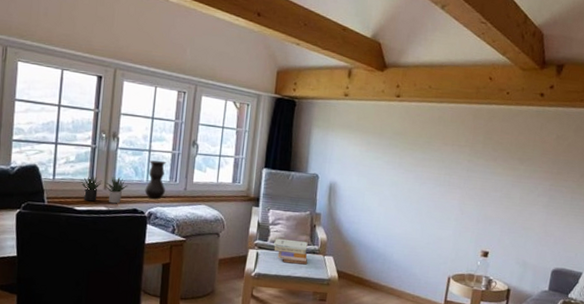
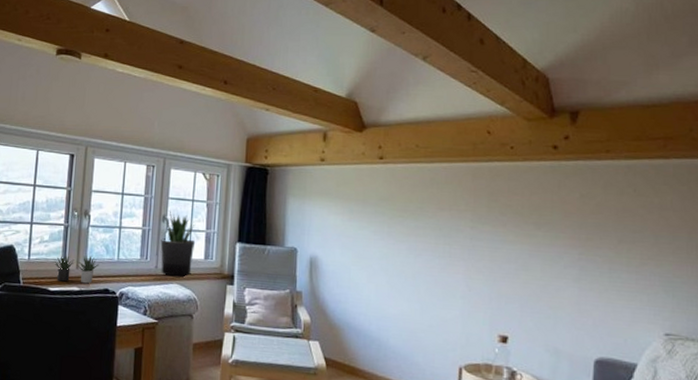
vase: present [144,160,166,200] -> none [116,237,137,279]
planter: none [190,136,224,199] -> present [160,210,196,277]
books: present [273,238,308,265] -> none [250,320,291,351]

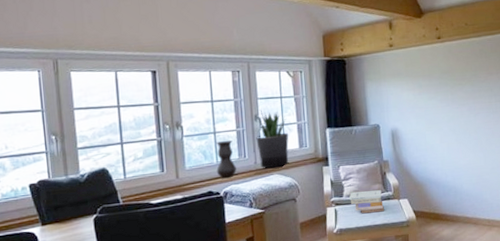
succulent plant: present [54,254,100,284] -> none [152,163,200,193]
vase: none [116,237,137,279] -> present [215,140,236,179]
books: none [250,320,291,351] -> present [349,190,385,214]

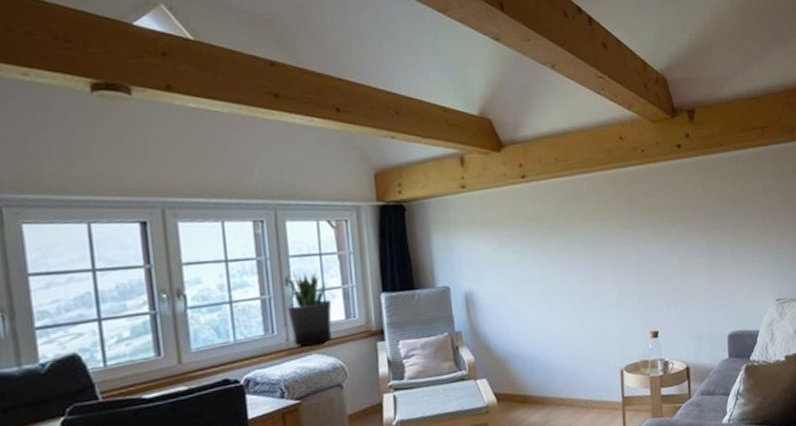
vase: present [215,140,236,179] -> none [232,311,262,363]
books: present [349,190,385,214] -> none [411,369,458,400]

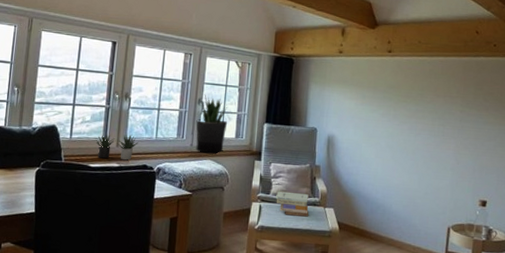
succulent plant: none [144,343,211,385] -> present [95,133,139,161]
books: none [411,369,458,400] -> present [275,191,309,217]

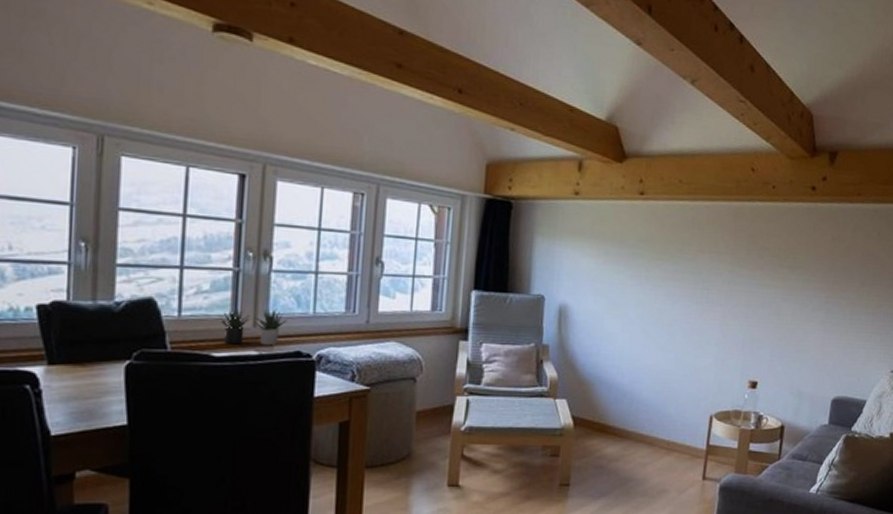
planter: present [196,94,228,154] -> none [373,251,420,333]
books: present [275,191,309,217] -> none [488,380,535,412]

